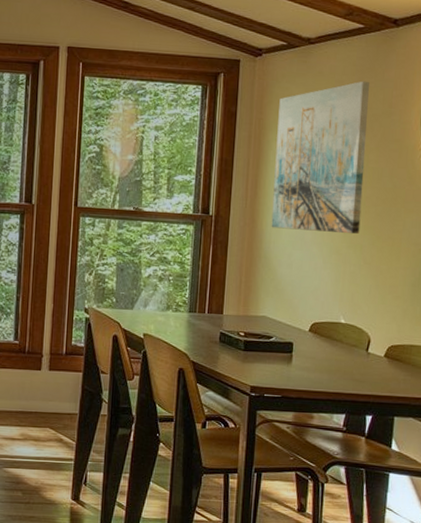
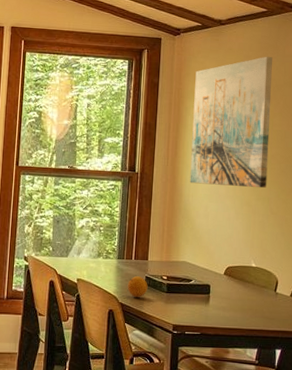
fruit: none [199,332,223,355] -> present [127,276,148,297]

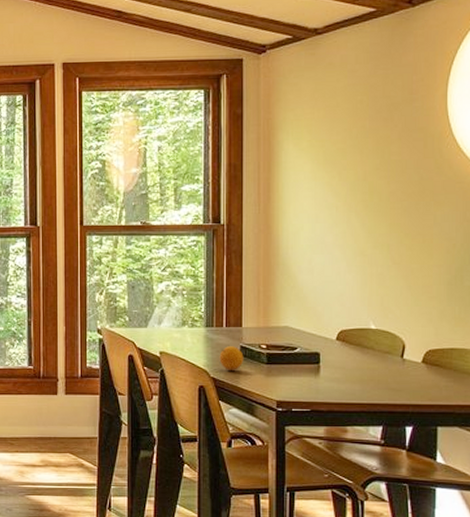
wall art: present [190,56,272,189] -> none [288,68,387,234]

